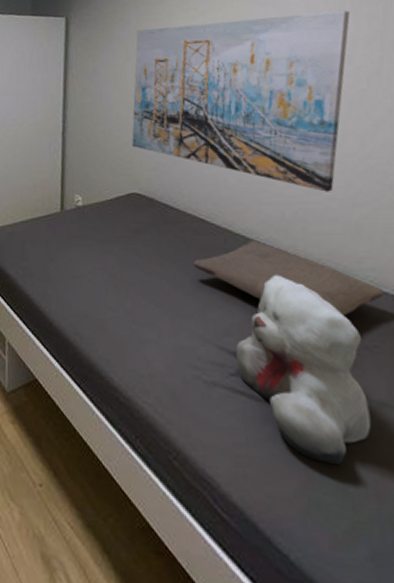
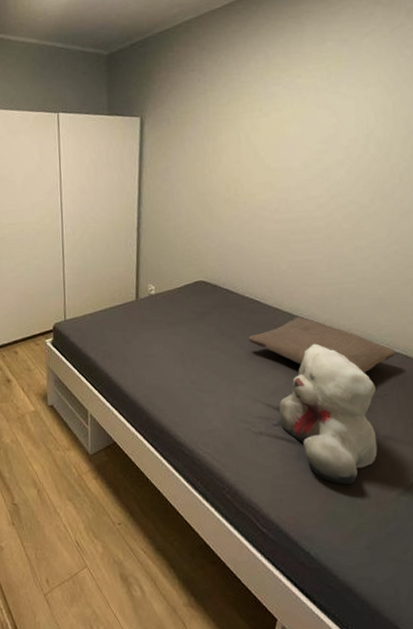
wall art: present [132,10,351,192] -> none [199,112,392,274]

